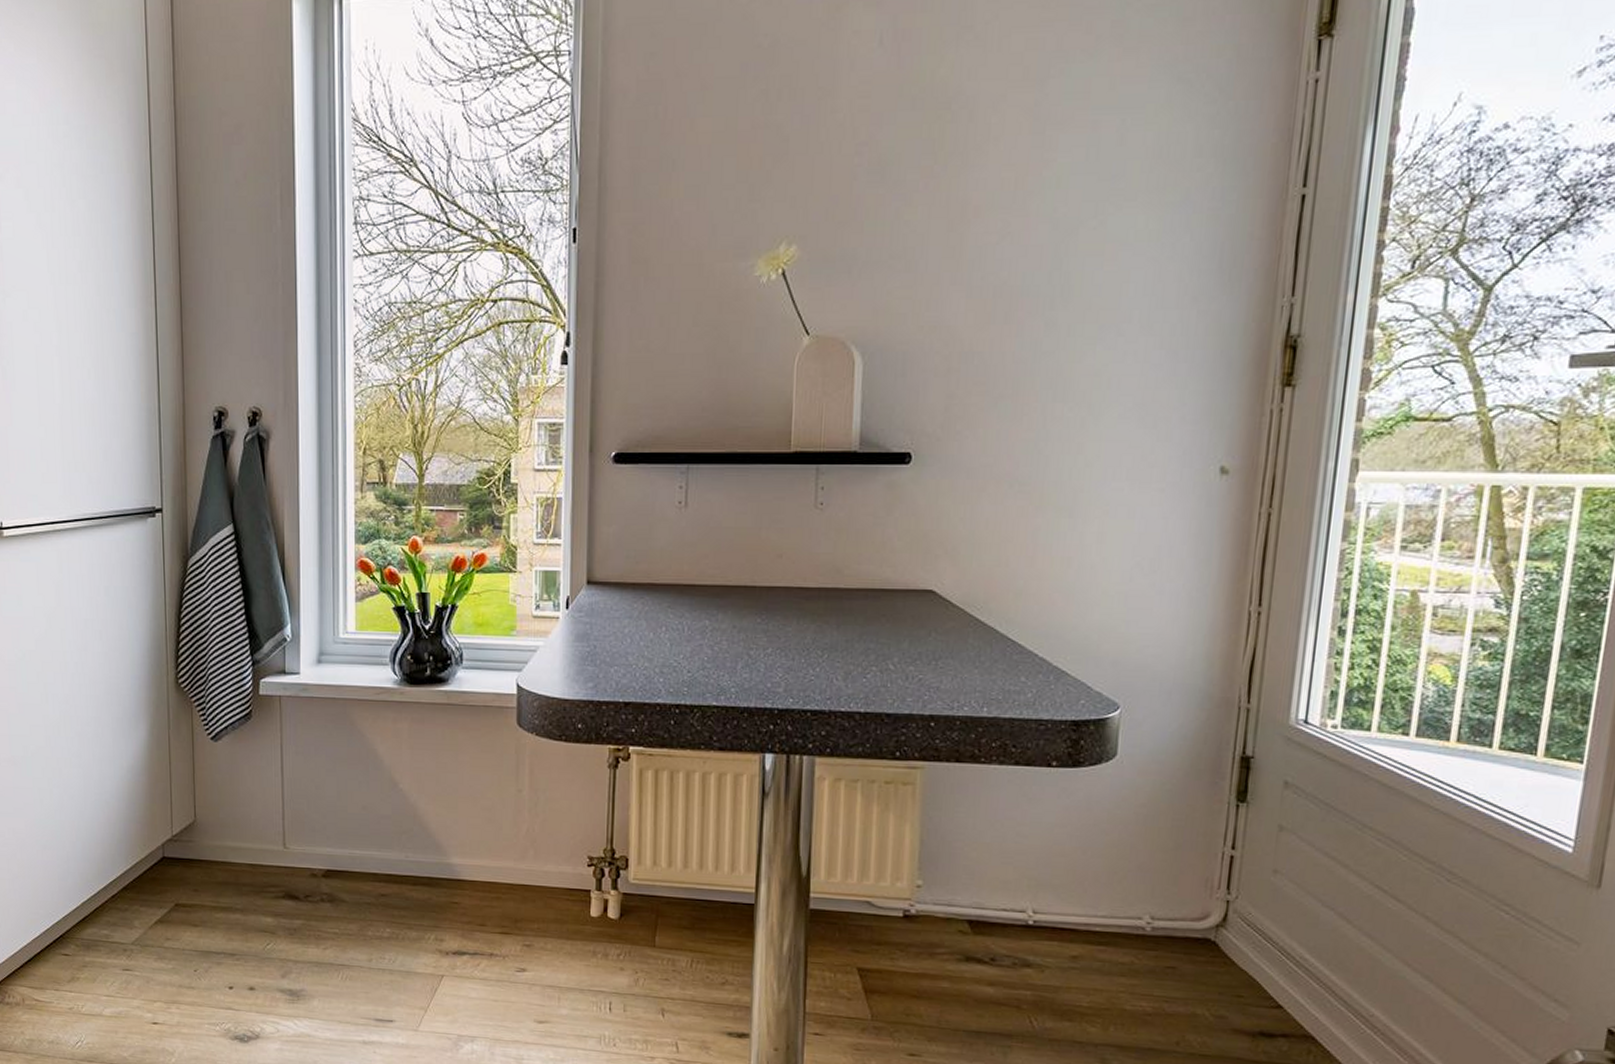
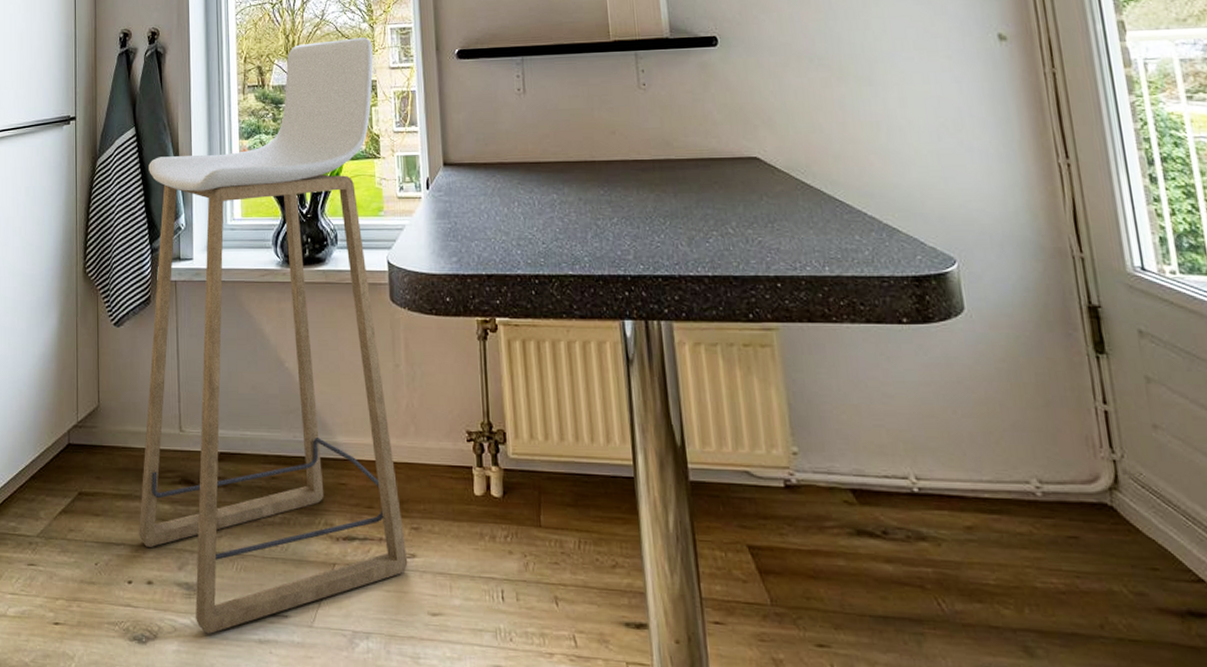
bar stool: none [240,432,518,1035] -> present [139,37,408,634]

